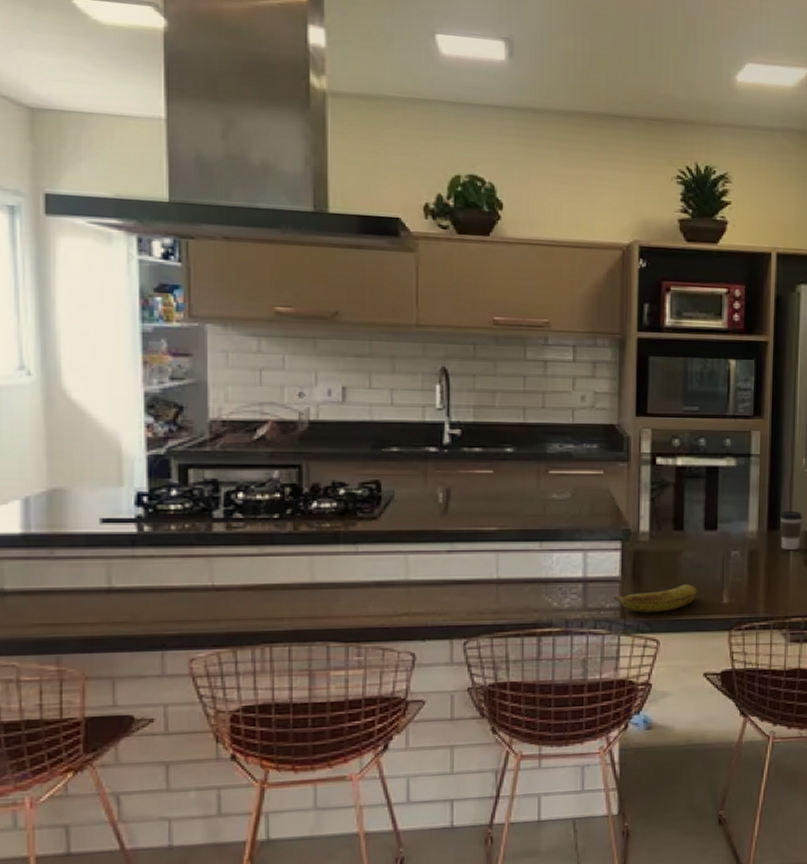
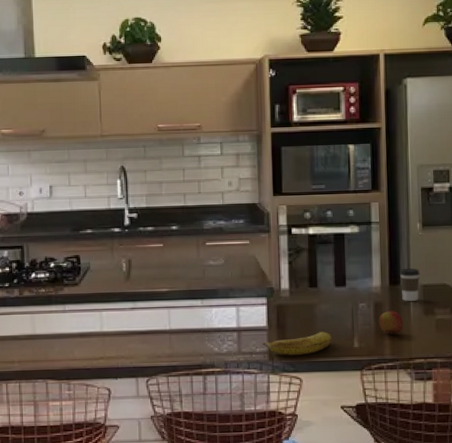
apple: none [752,560,780,589] -> present [378,310,403,335]

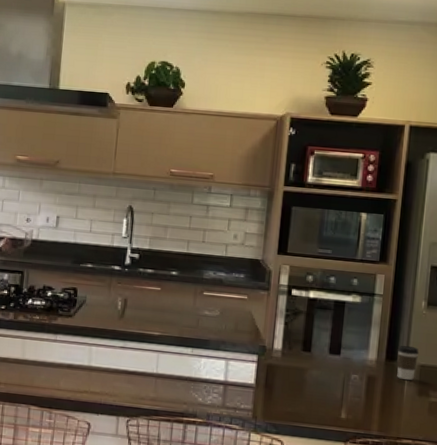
banana: present [262,332,332,356] -> none [247,397,319,418]
apple: present [378,310,403,335] -> none [369,385,395,411]

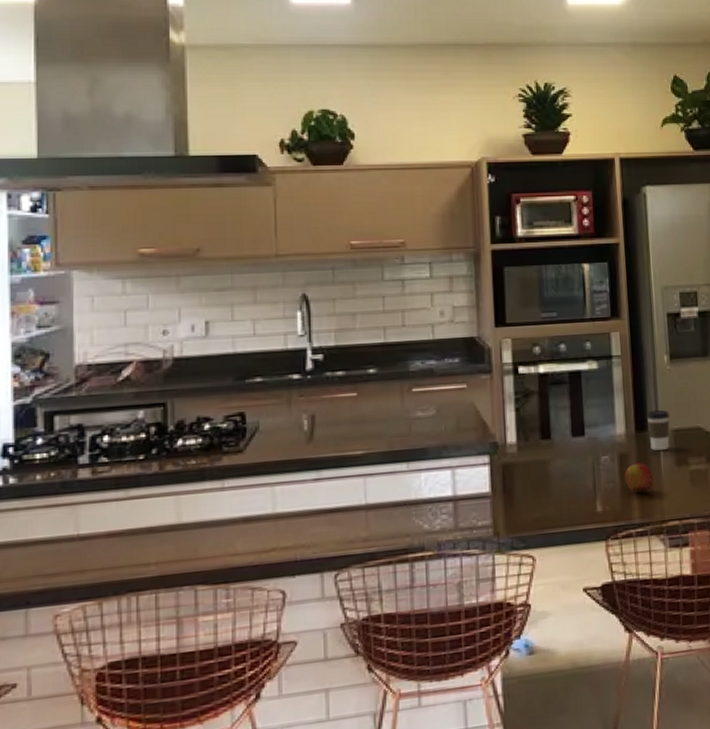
apple: none [369,385,395,411] -> present [624,462,653,493]

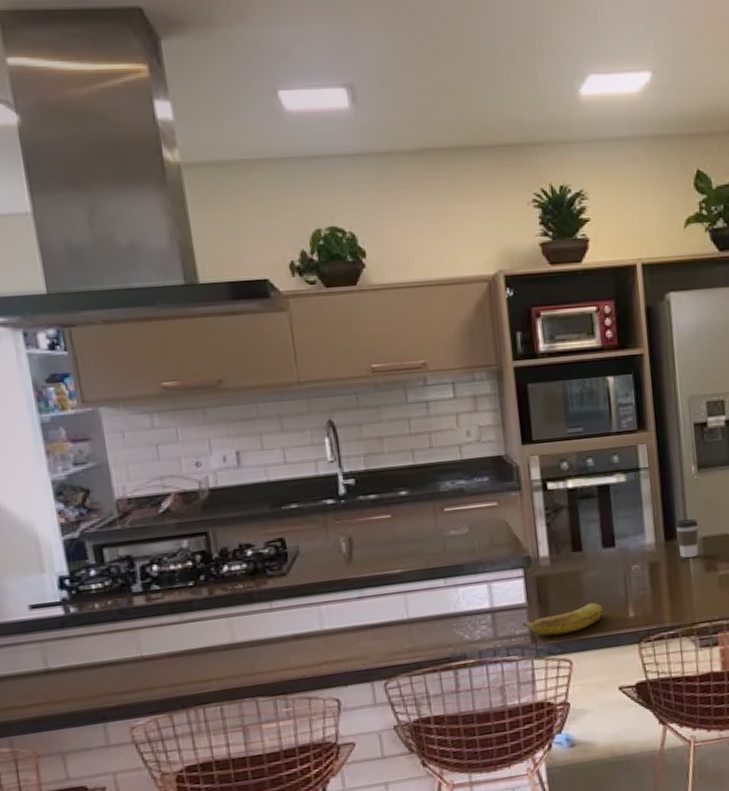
banana: none [485,494,570,529] -> present [522,602,603,636]
apple: present [624,462,653,493] -> none [655,570,683,599]

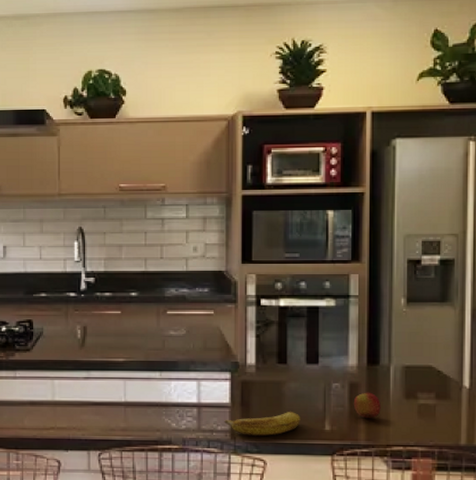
apple: none [655,570,683,599] -> present [353,392,381,419]
coffee cup: present [675,518,699,558] -> none [379,347,403,383]

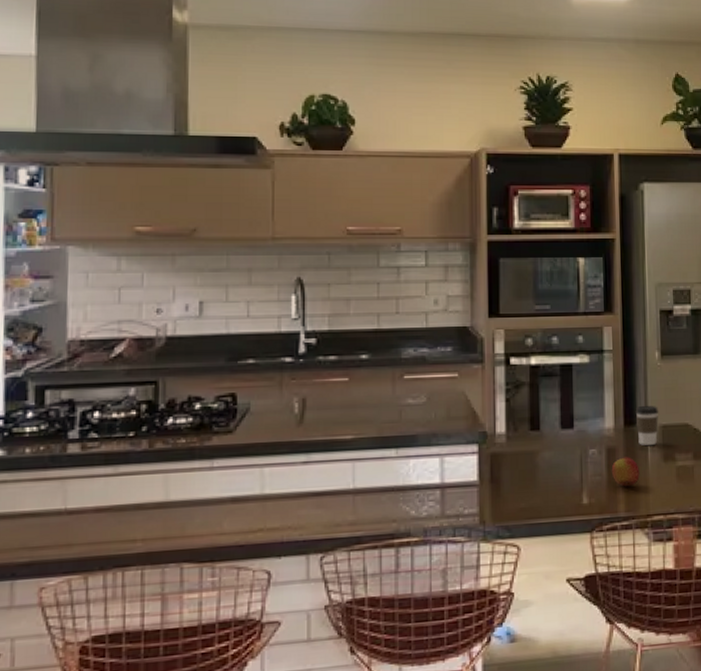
banana: present [224,412,300,436] -> none [471,485,556,518]
coffee cup: none [379,347,403,383] -> present [635,405,659,445]

